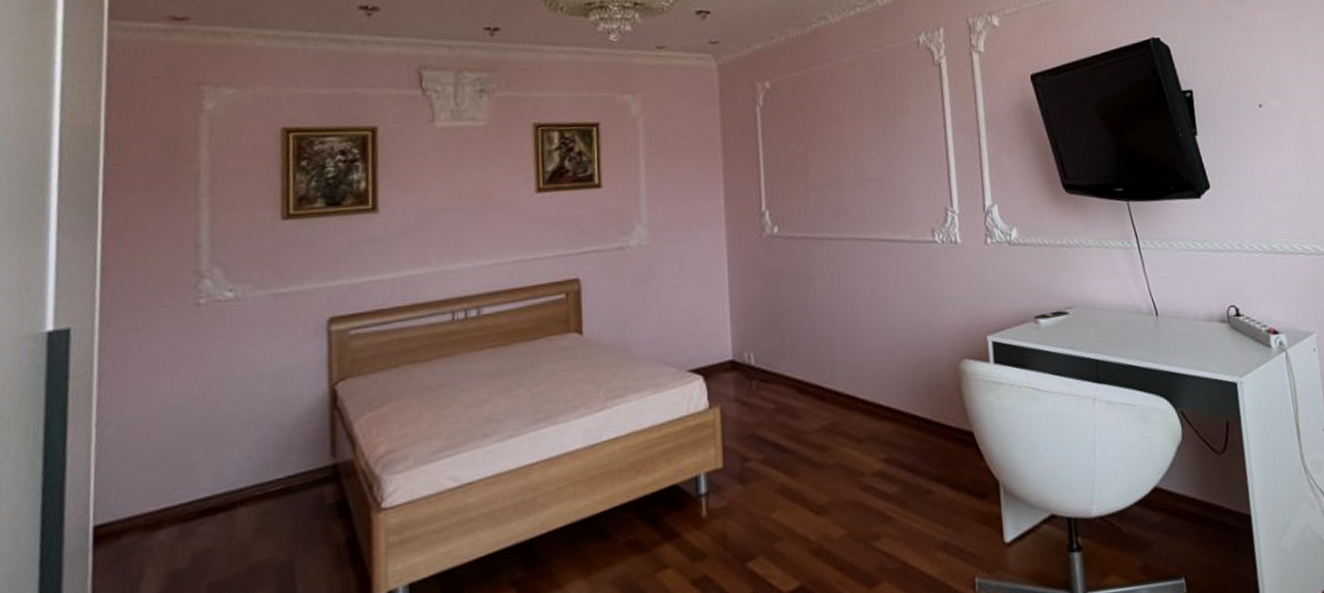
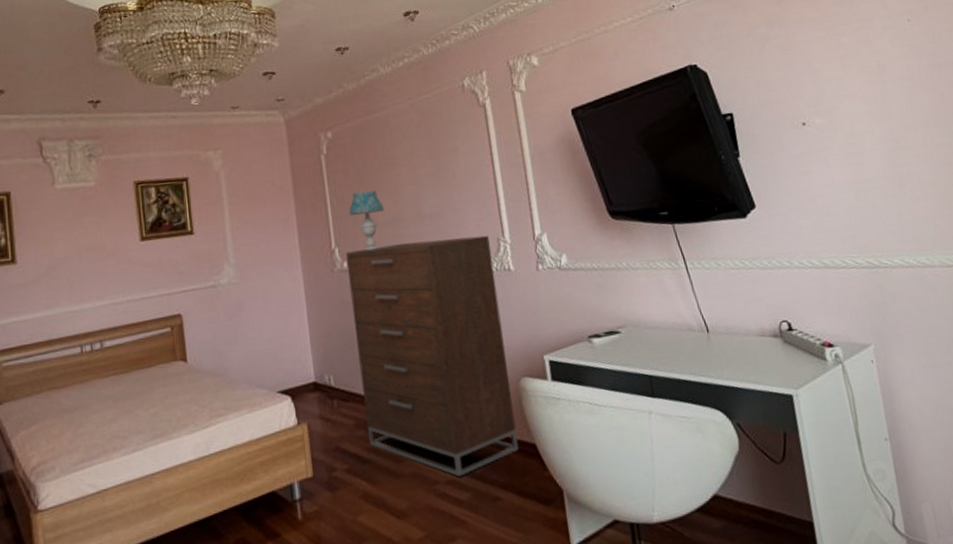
dresser: none [776,204,955,468] -> present [345,235,519,477]
table lamp: none [783,148,823,215] -> present [348,190,384,251]

